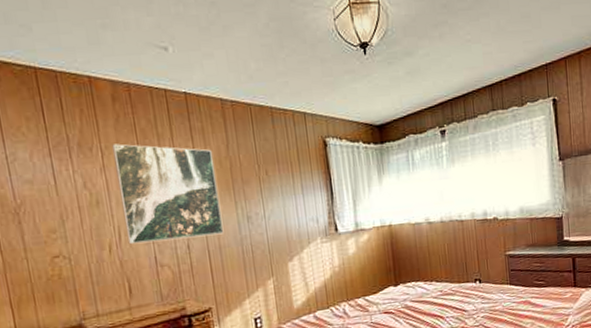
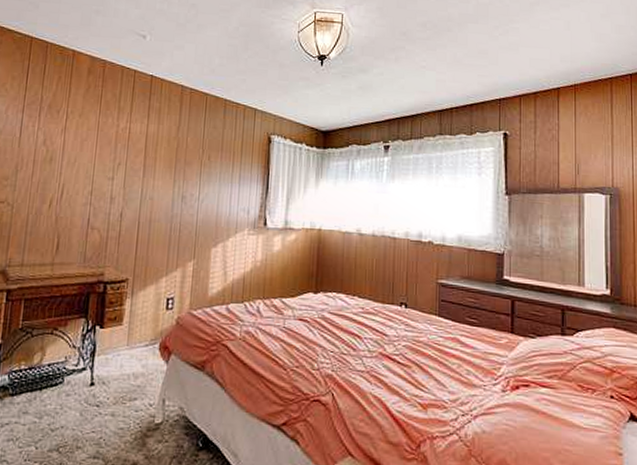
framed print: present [112,144,224,245] -> none [68,110,164,209]

